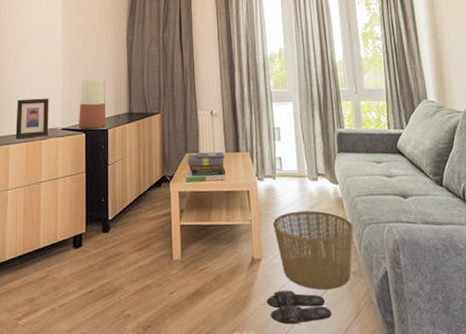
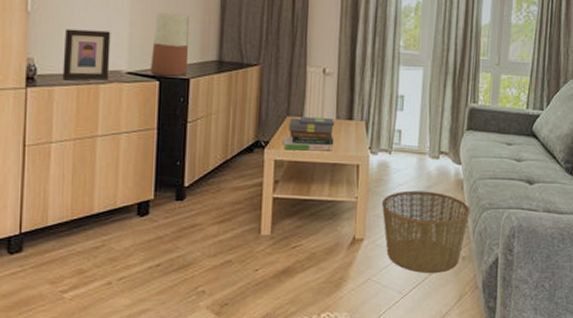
slippers: present [266,290,332,325] -> none [364,272,433,307]

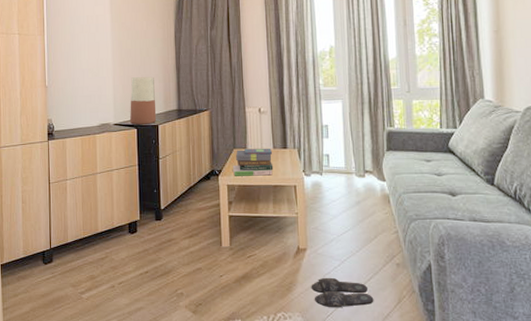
picture frame: present [62,28,111,81] -> none [70,95,102,133]
slippers: none [364,272,433,307] -> present [311,277,374,308]
basket: present [381,190,471,273] -> none [318,205,399,278]

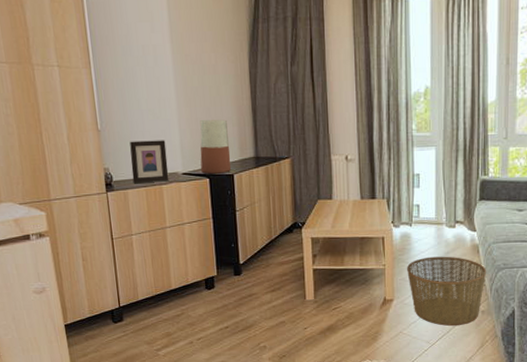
picture frame: none [70,95,102,133] -> present [130,140,169,184]
books: present [232,148,274,176] -> none [316,198,361,229]
slippers: present [311,277,374,308] -> none [396,326,458,354]
basket: none [318,205,399,278] -> present [406,256,487,326]

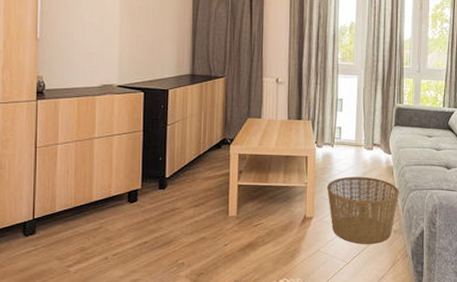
picture frame: present [130,140,169,184] -> none [66,52,104,93]
vase: present [200,119,231,174] -> none [137,37,167,88]

